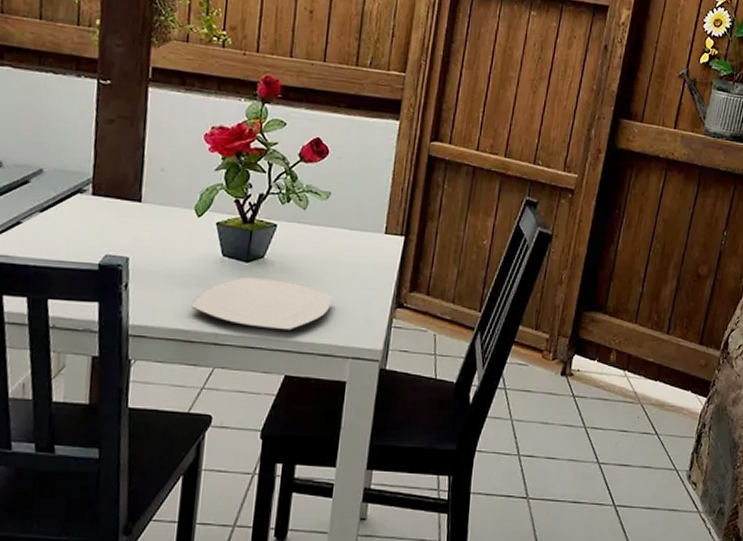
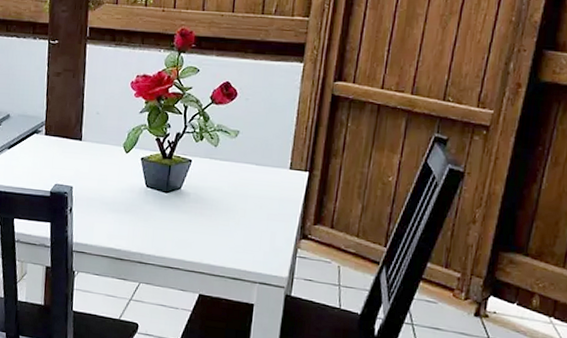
plate: present [190,277,334,331] -> none [120,206,242,255]

